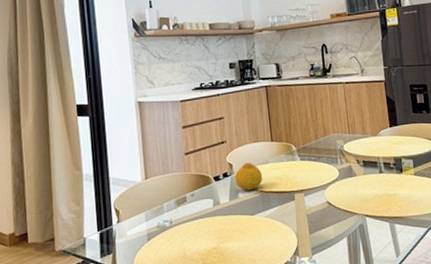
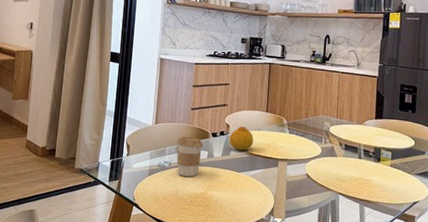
coffee cup: none [174,186,206,233] -> present [177,136,203,177]

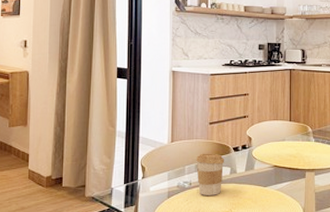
fruit: present [229,126,254,151] -> none [252,138,278,164]

